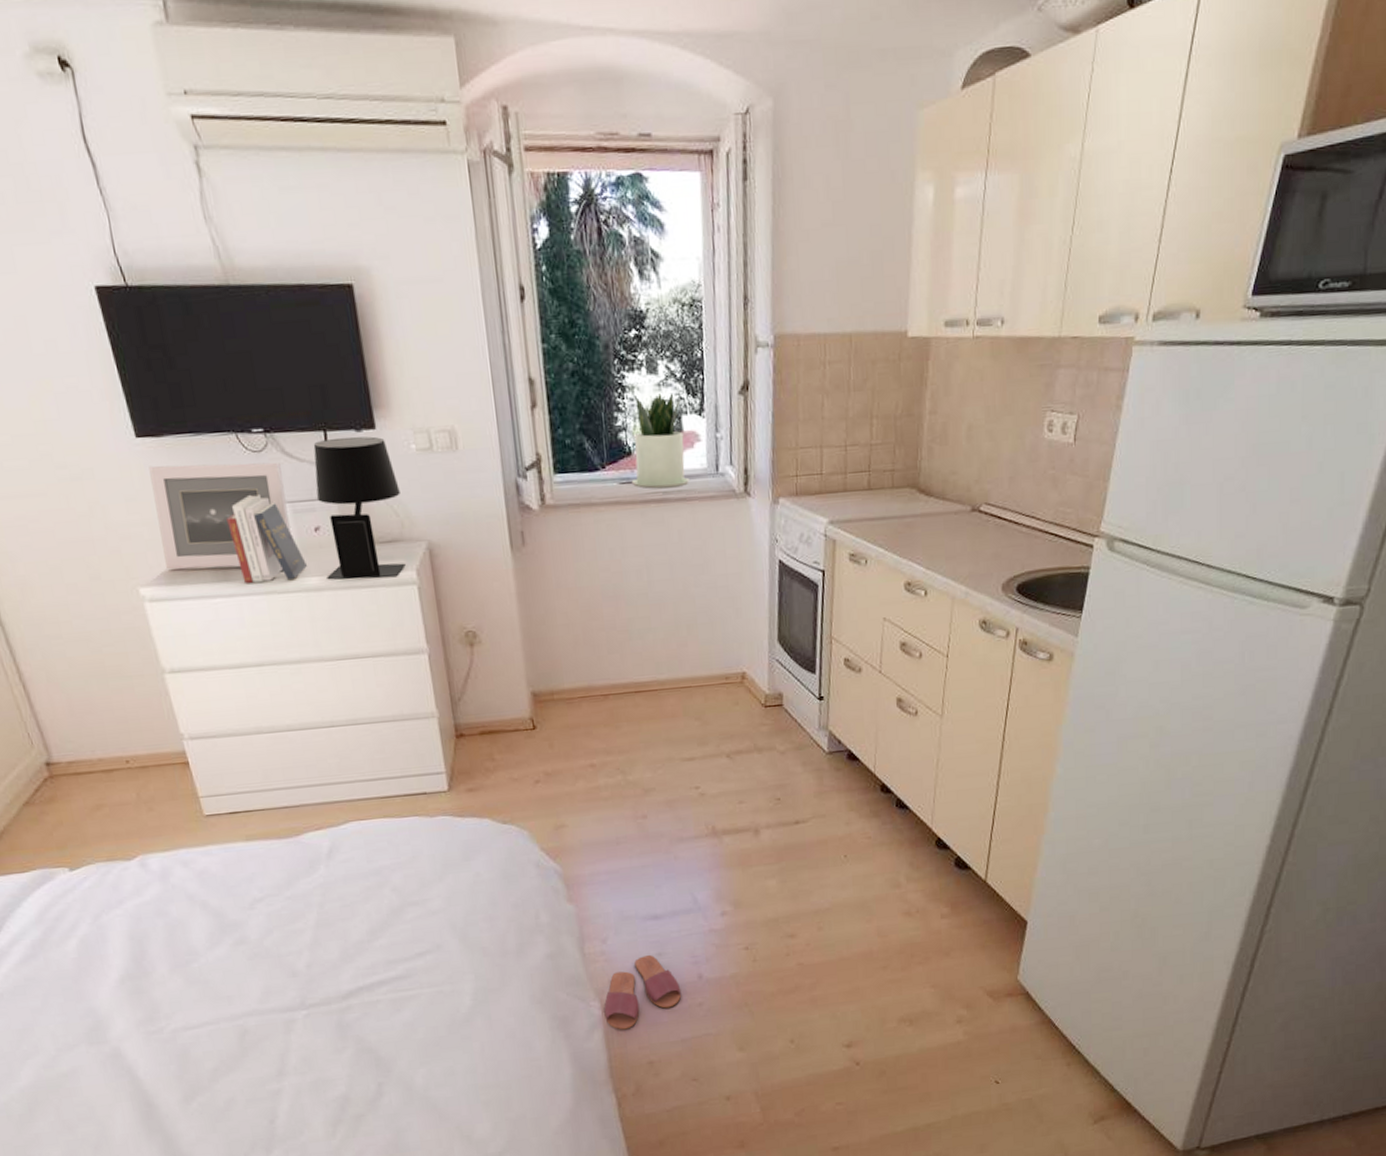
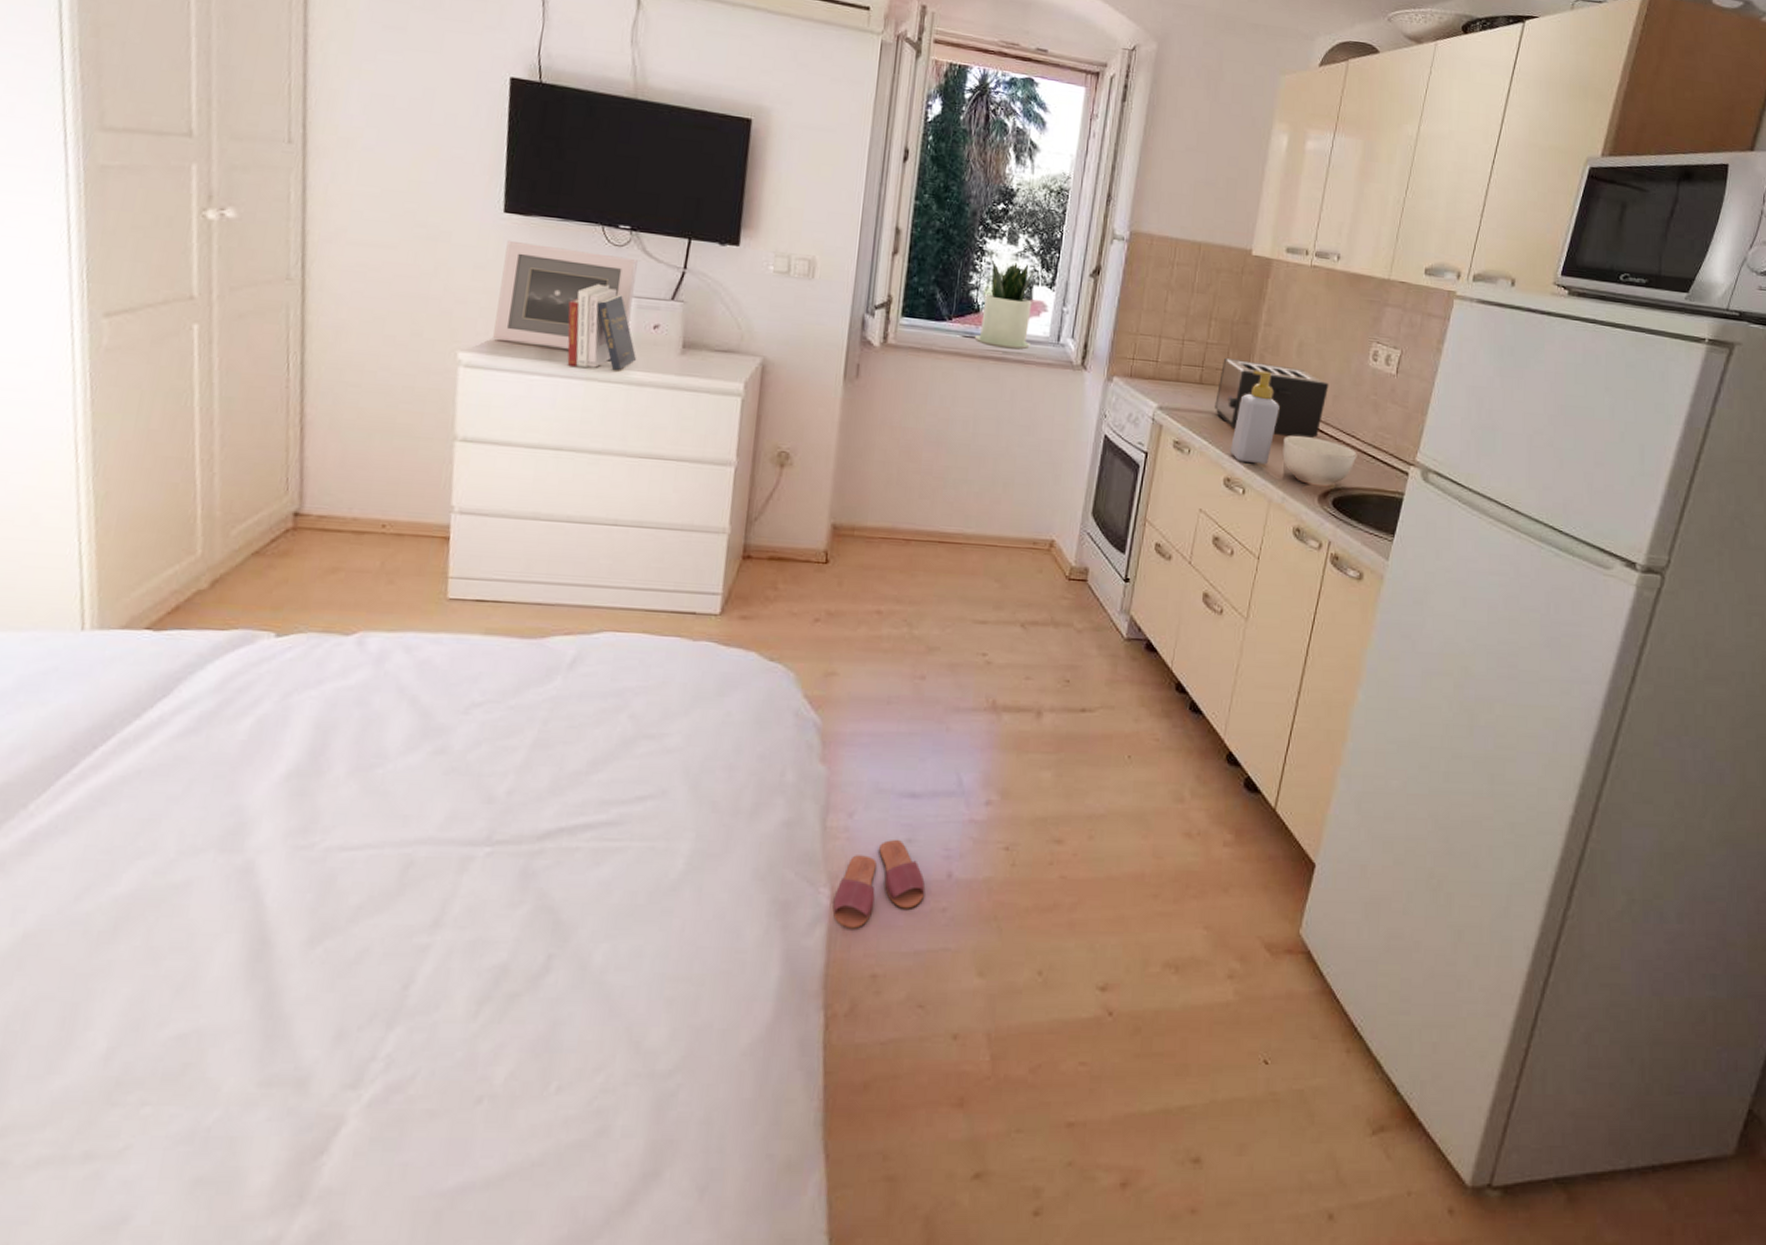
table lamp: present [313,436,407,580] -> none [652,247,748,386]
toaster: none [886,455,1004,532] -> present [1215,357,1329,439]
soap bottle: none [907,463,954,564] -> present [1230,369,1280,465]
bowl: none [961,525,1039,575] -> present [1282,435,1357,487]

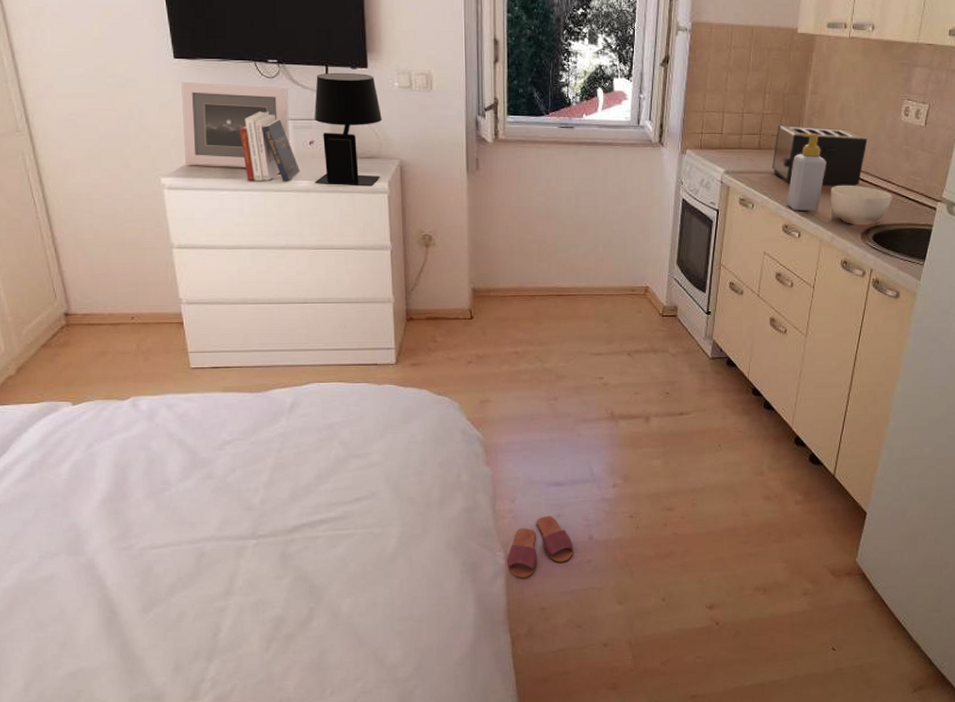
table lamp: none [652,247,748,386] -> present [314,72,382,186]
planter: present [974,259,1035,350] -> none [569,58,617,135]

